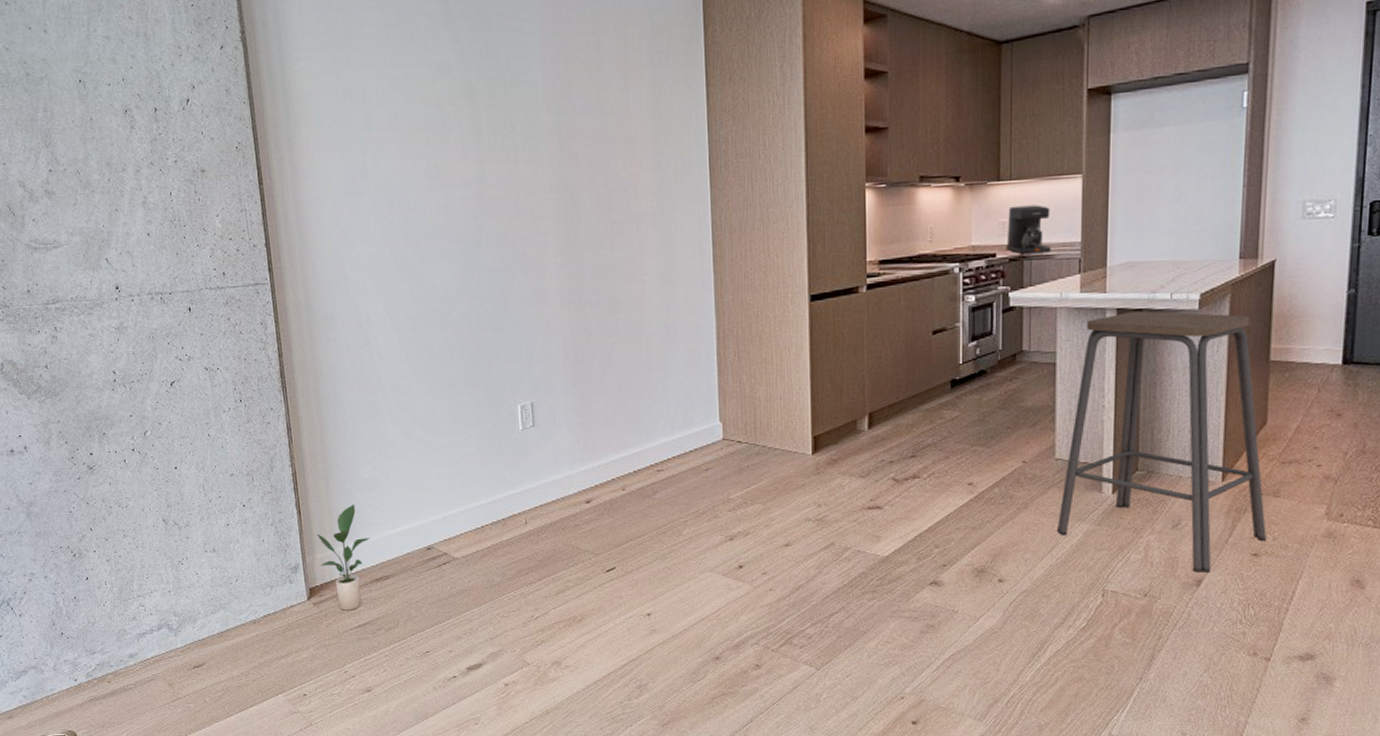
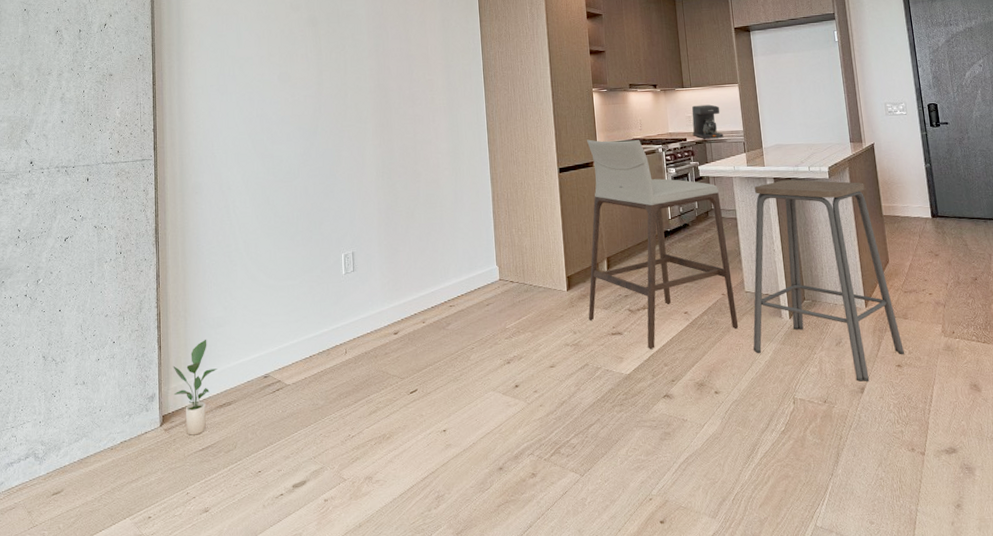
bar stool: none [838,255,1041,528] -> present [587,139,739,350]

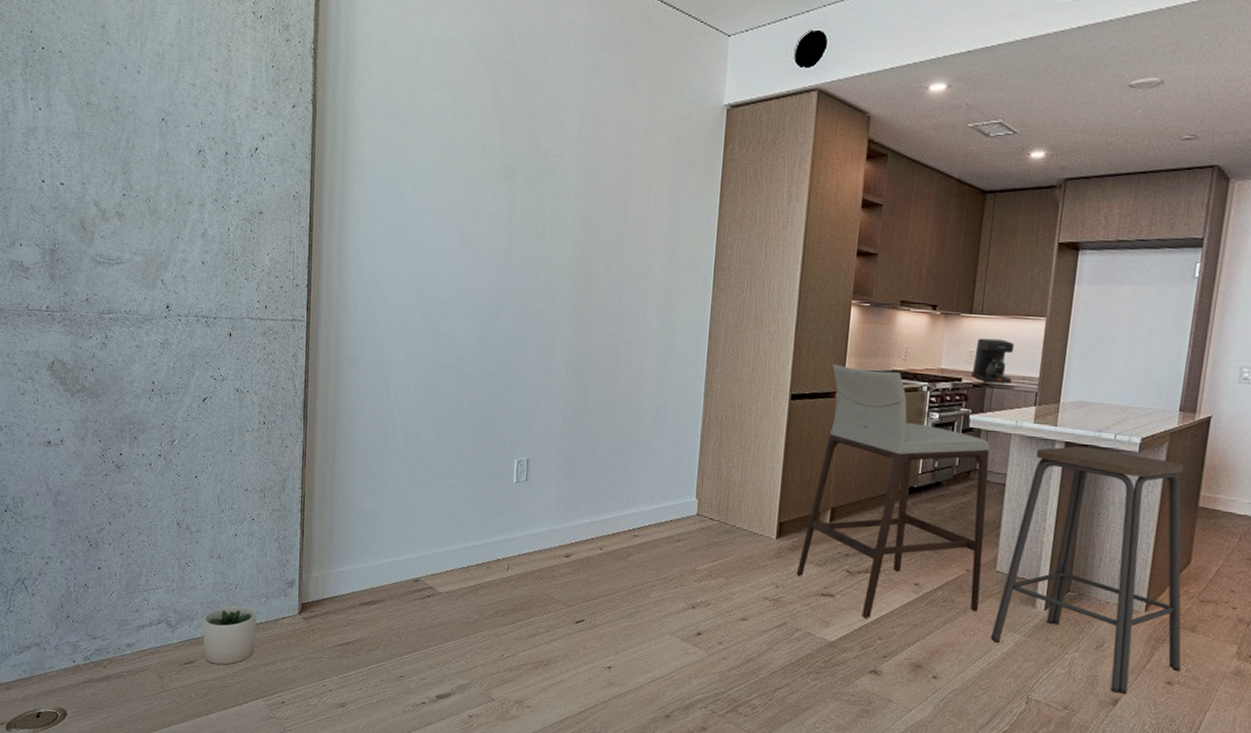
planter: none [69,427,121,490] -> present [202,605,257,665]
potted plant: present [173,339,218,436] -> none [314,530,365,629]

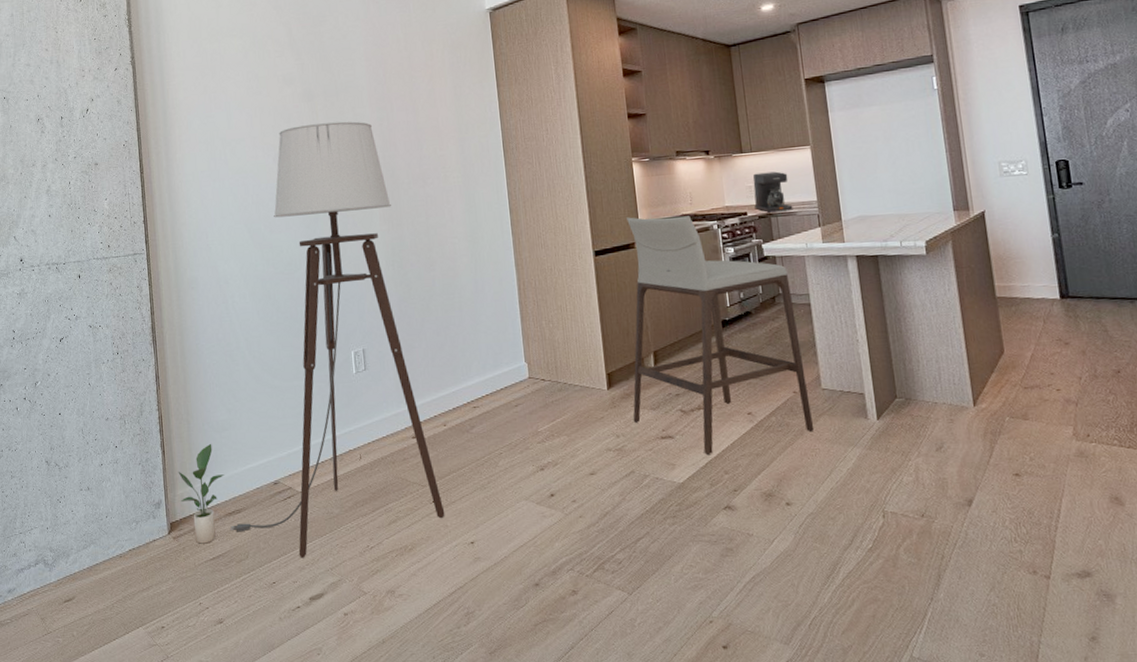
planter: present [202,605,257,665] -> none [78,534,130,598]
potted plant: none [314,530,365,629] -> present [178,443,225,544]
floor lamp: none [362,205,587,658] -> present [229,121,445,558]
bar stool: present [991,446,1184,694] -> none [832,257,1024,493]

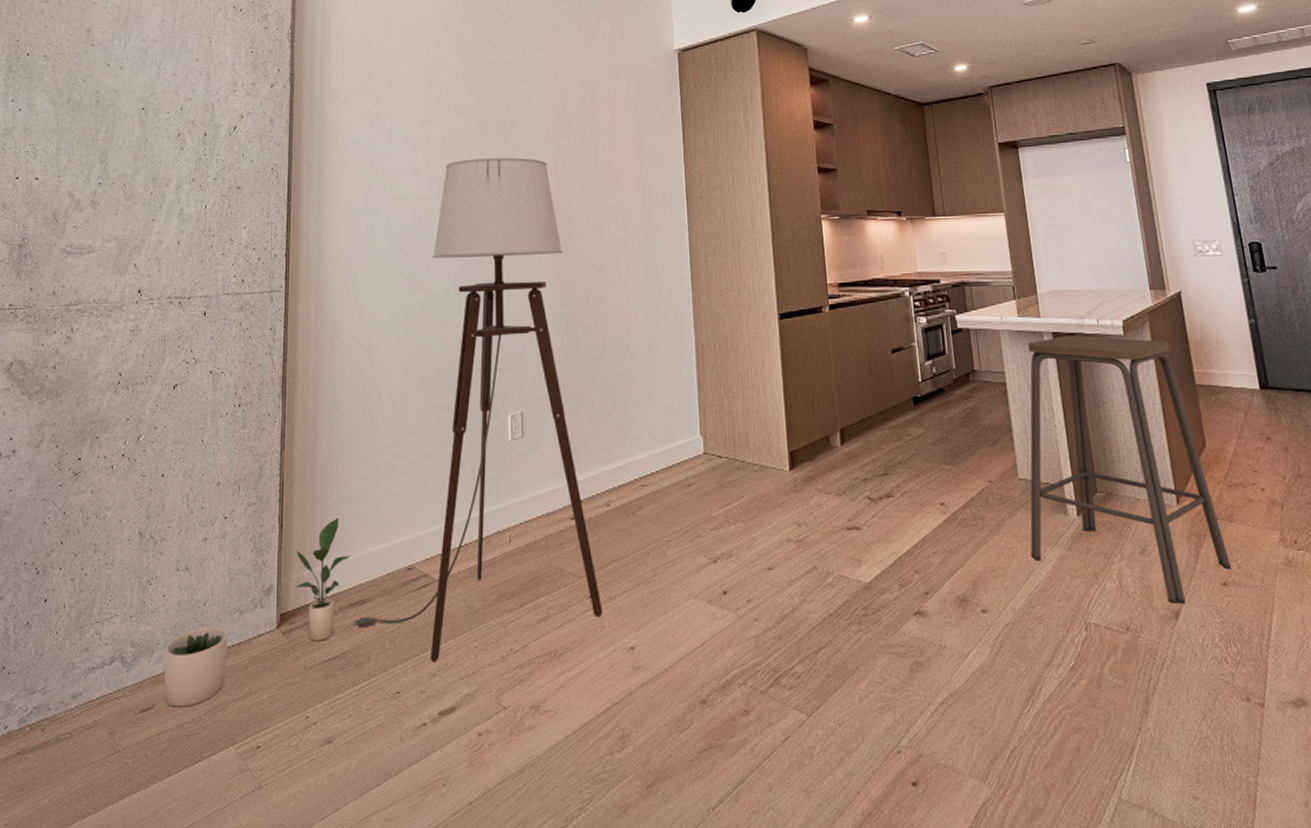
planter: none [78,534,130,598] -> present [163,626,228,707]
bar stool: present [627,215,815,456] -> none [814,278,1011,551]
coffee maker: present [753,171,793,213] -> none [946,238,987,281]
bar stool: none [832,257,1024,493] -> present [1028,335,1231,604]

